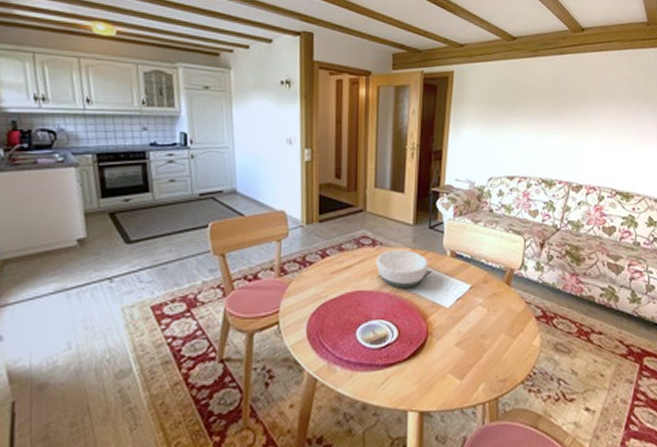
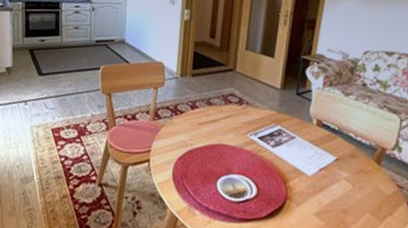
bowl: present [376,250,428,289] -> none [241,110,293,150]

